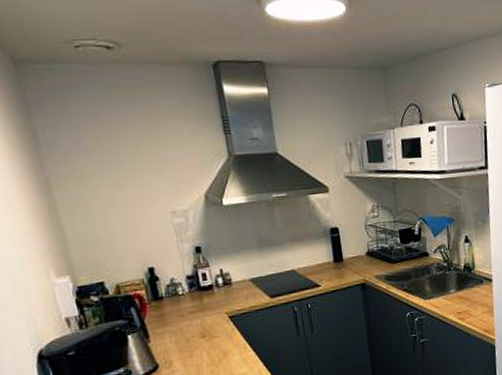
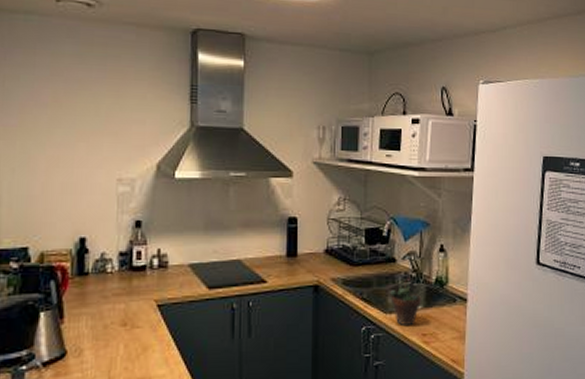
succulent plant: none [426,266,455,308] -> present [389,276,422,325]

